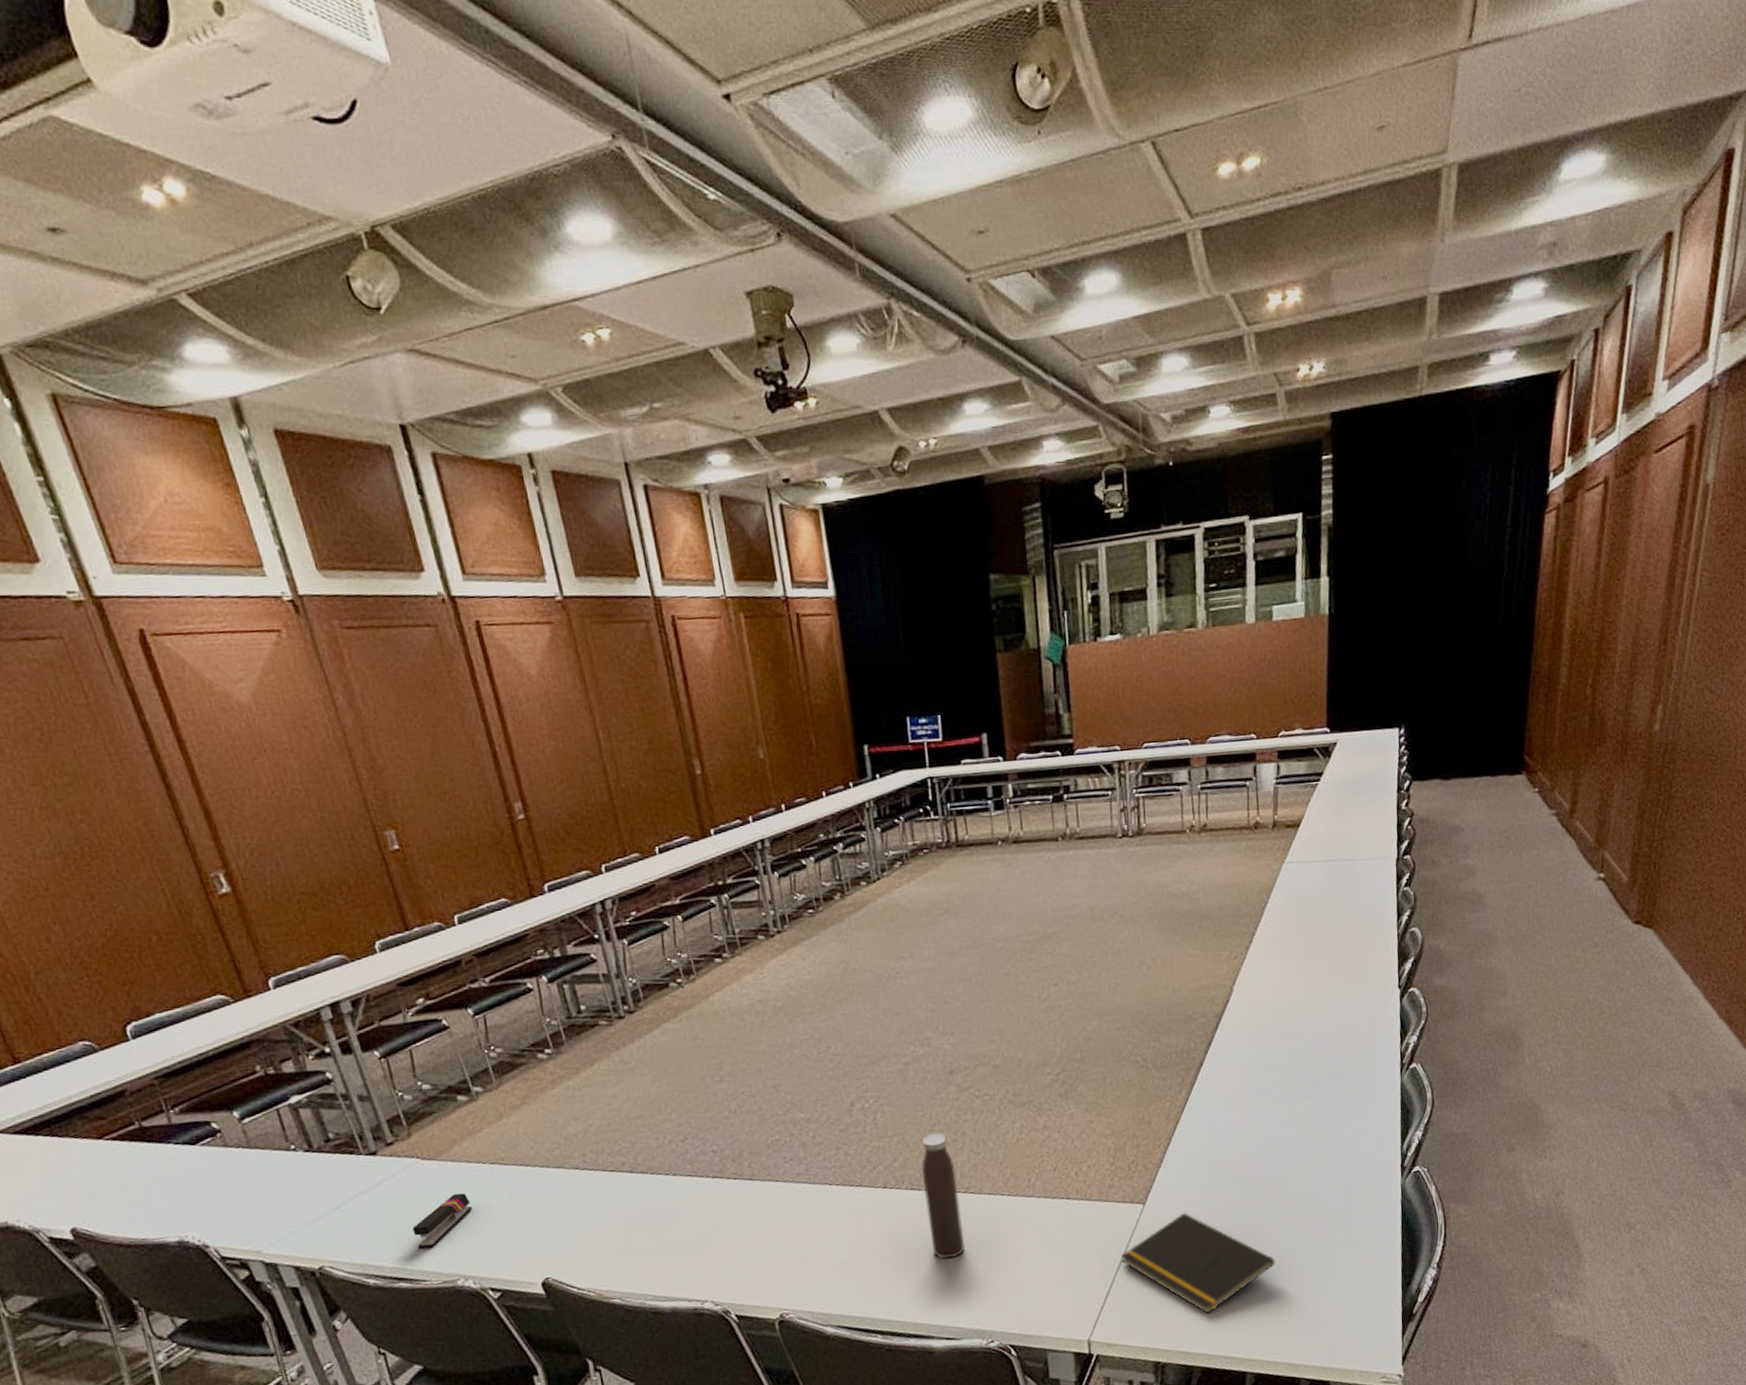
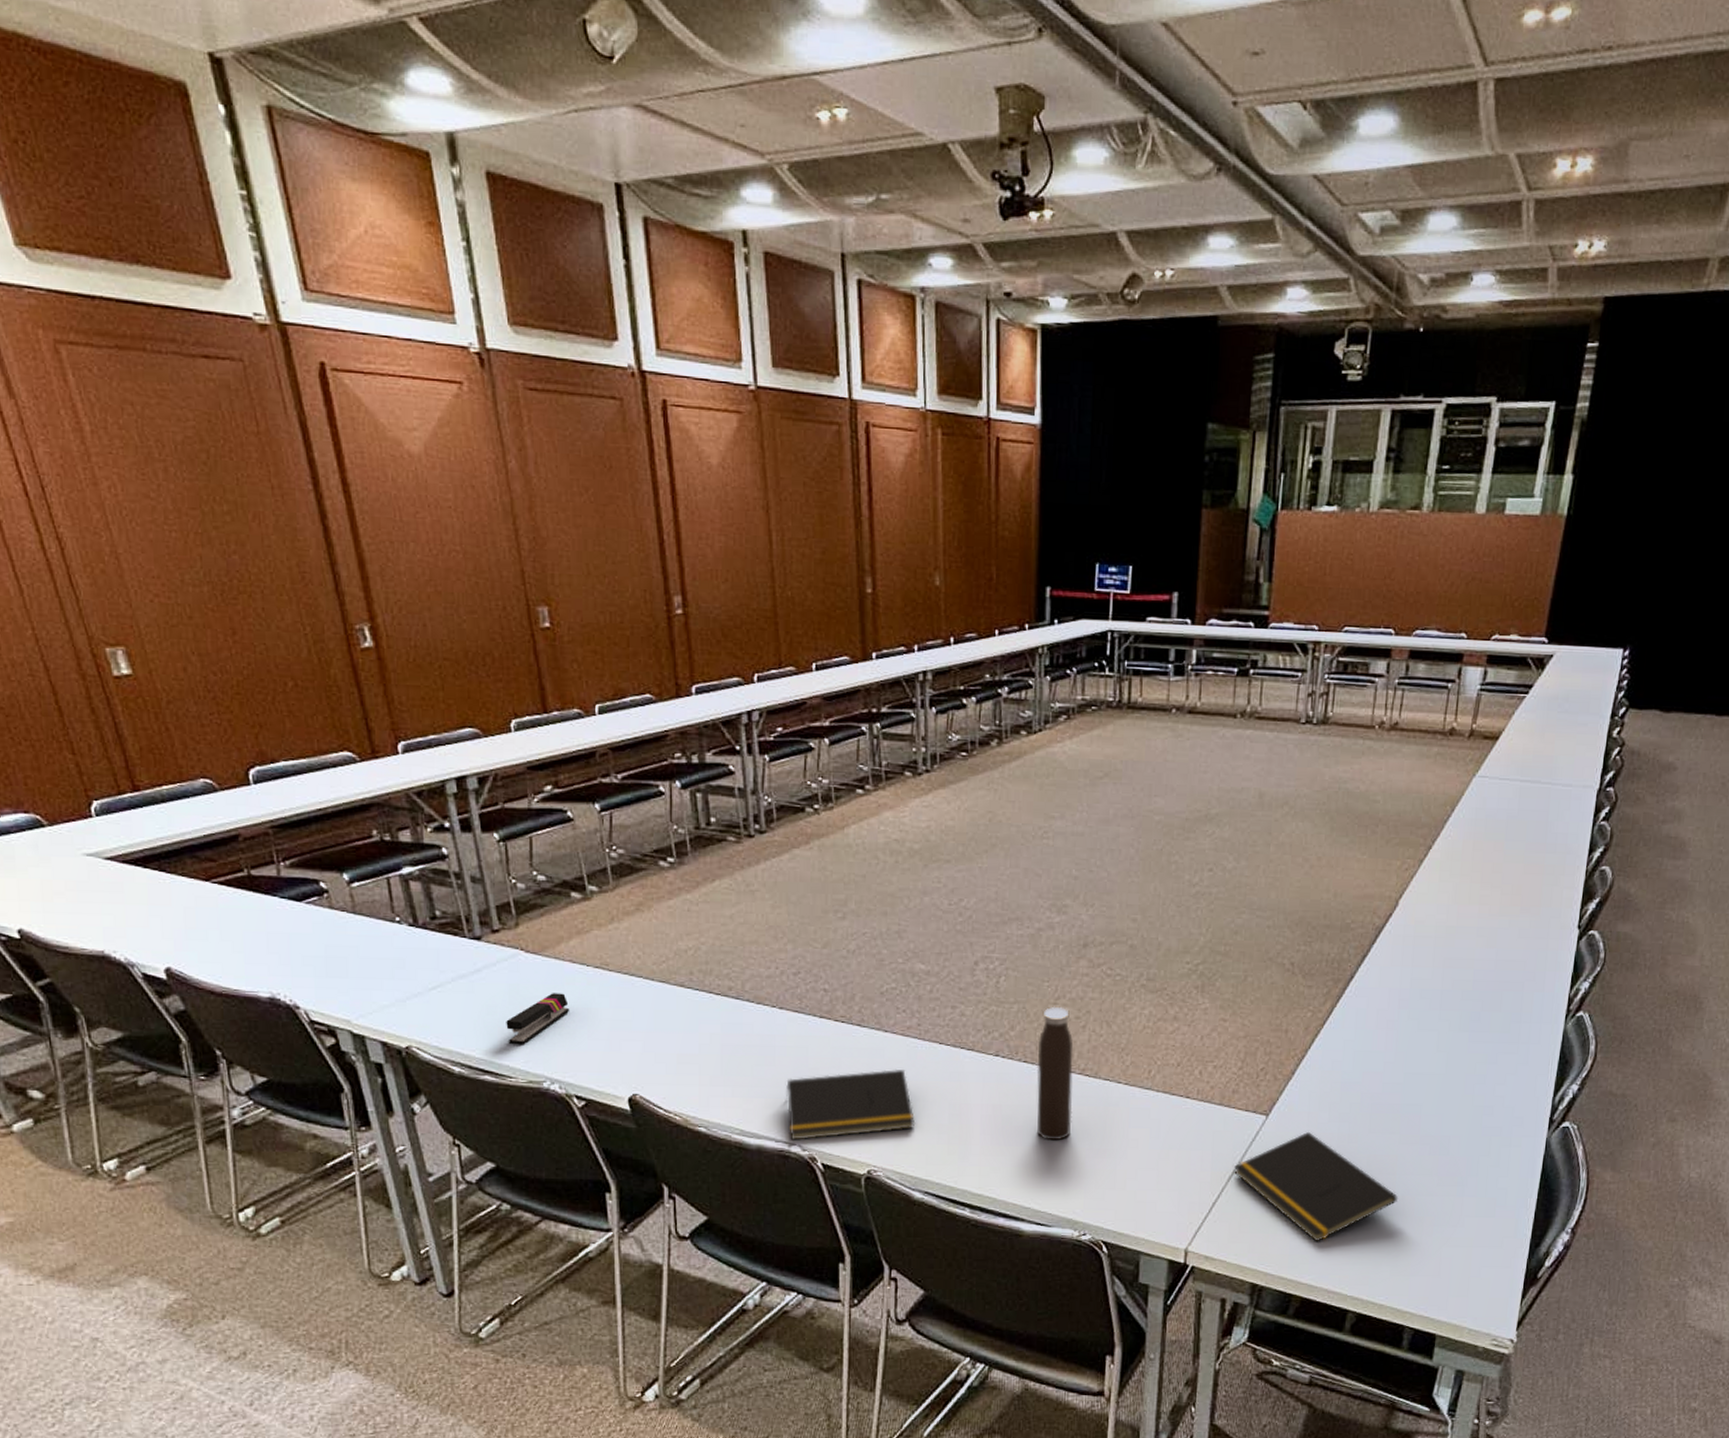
notepad: none [690,1215,818,1299] -> present [785,1070,915,1142]

